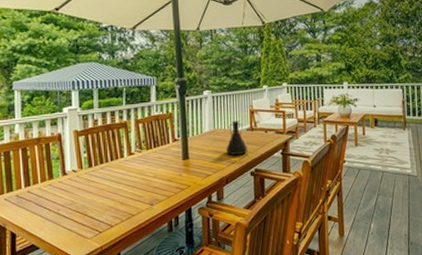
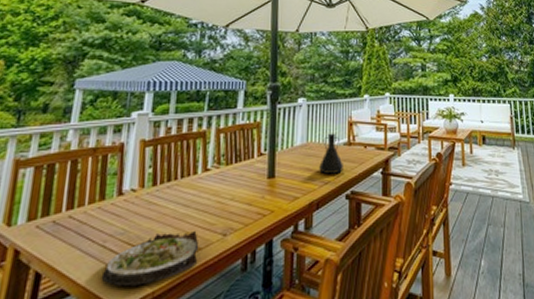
salad plate: none [60,201,133,243] -> present [101,230,198,287]

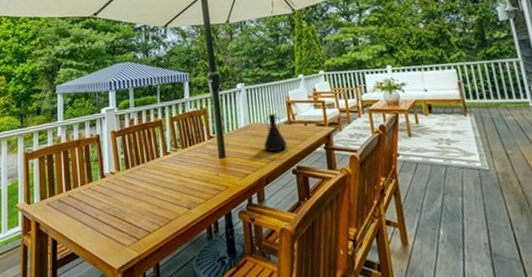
salad plate: present [101,230,198,287] -> none [99,204,171,251]

